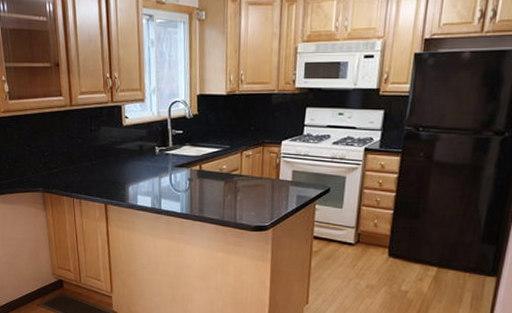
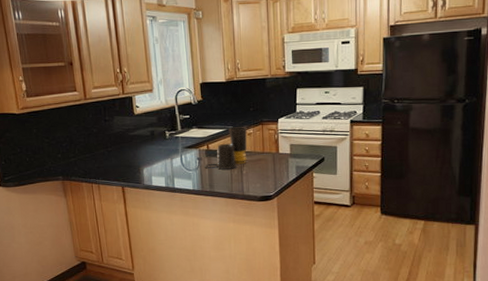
water filter: none [195,147,246,194] -> present [205,127,247,170]

